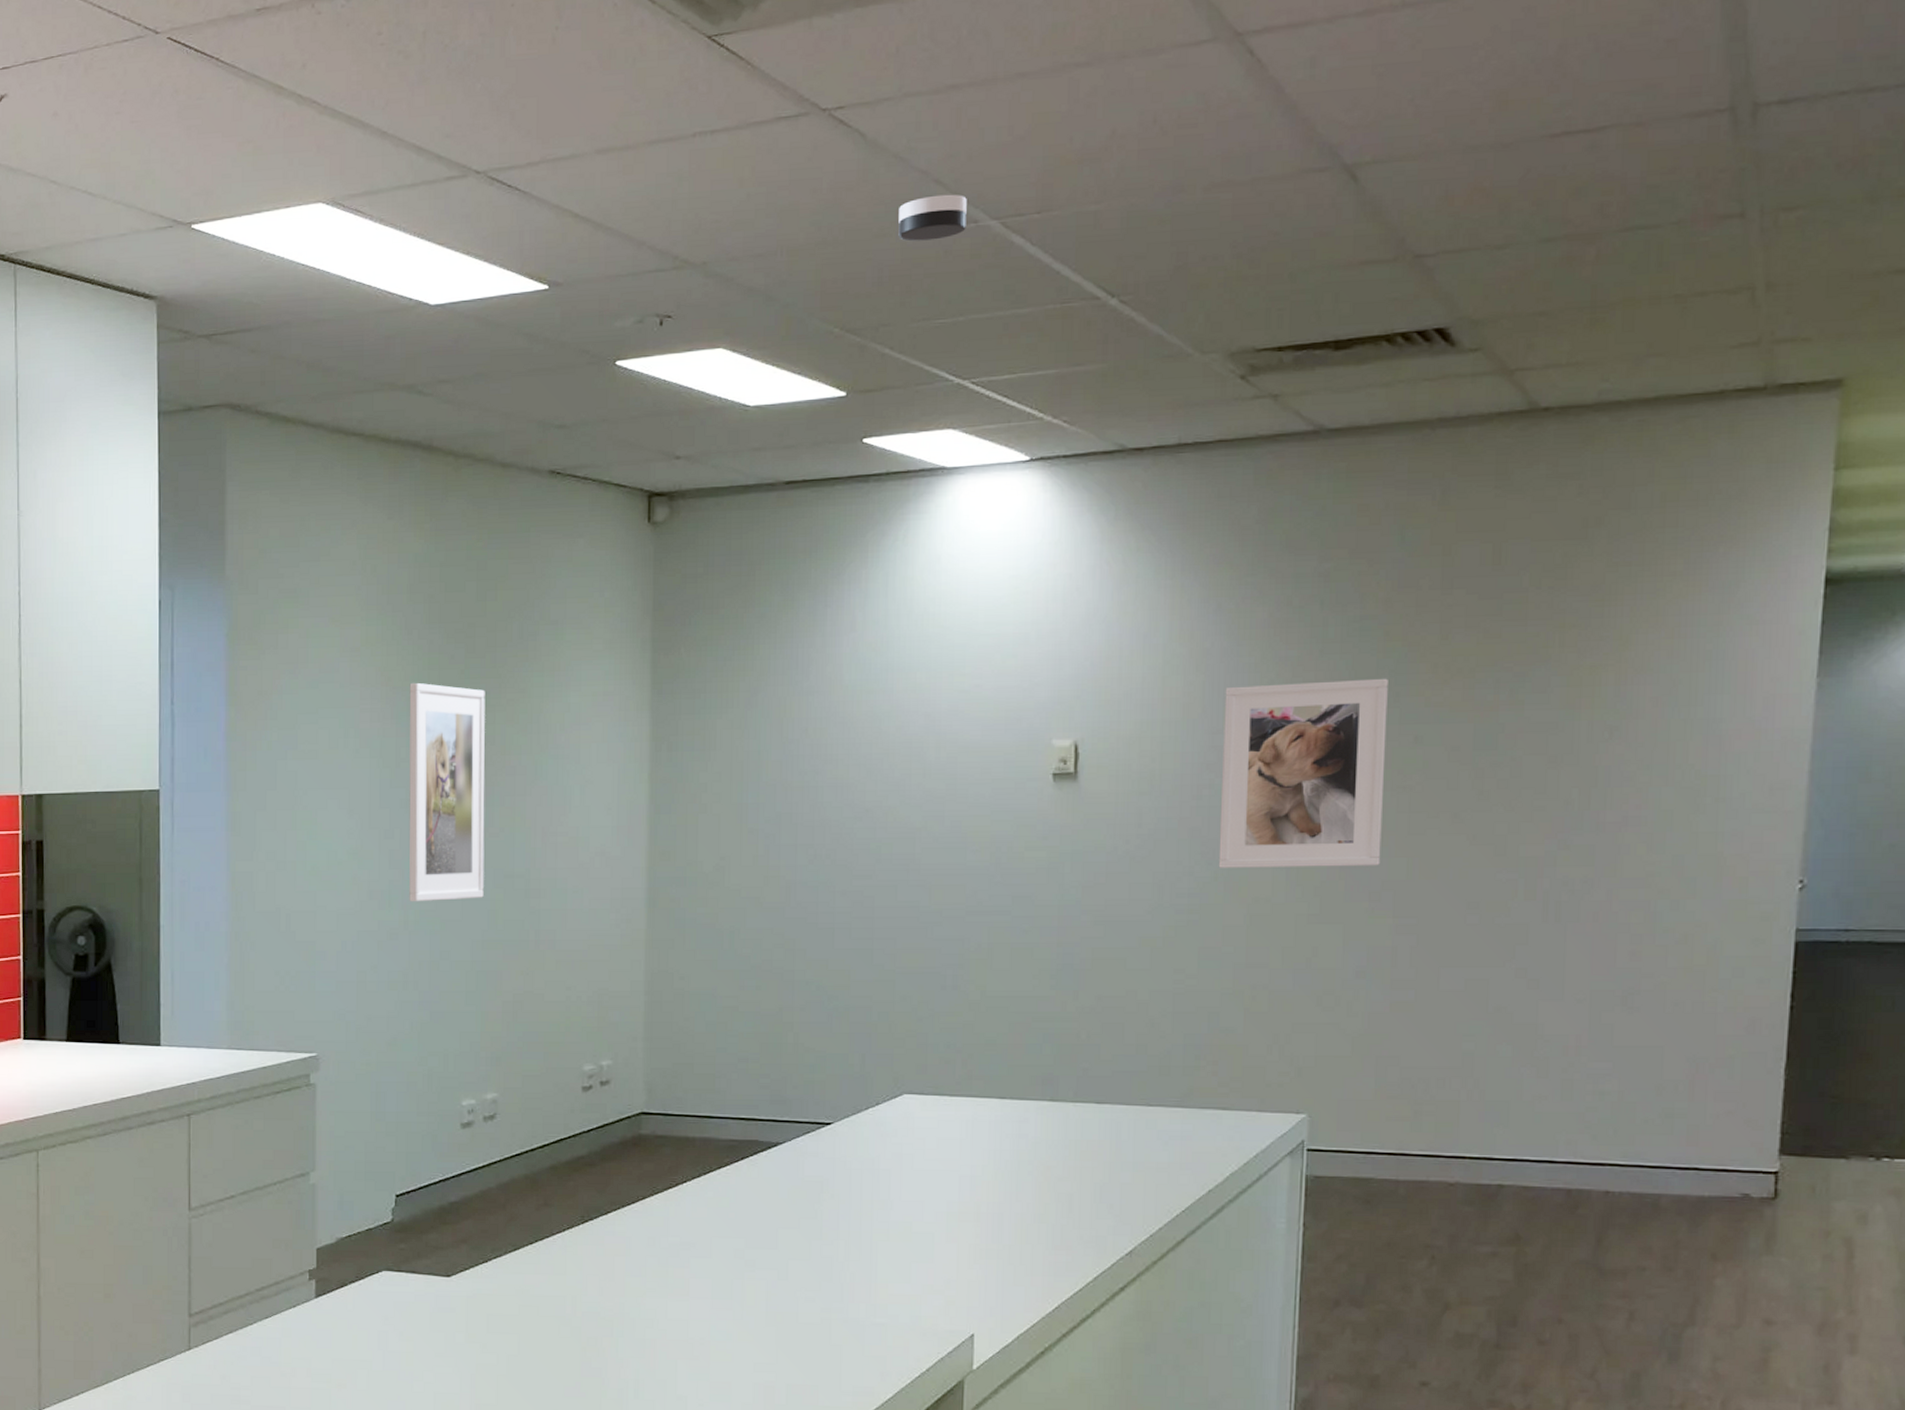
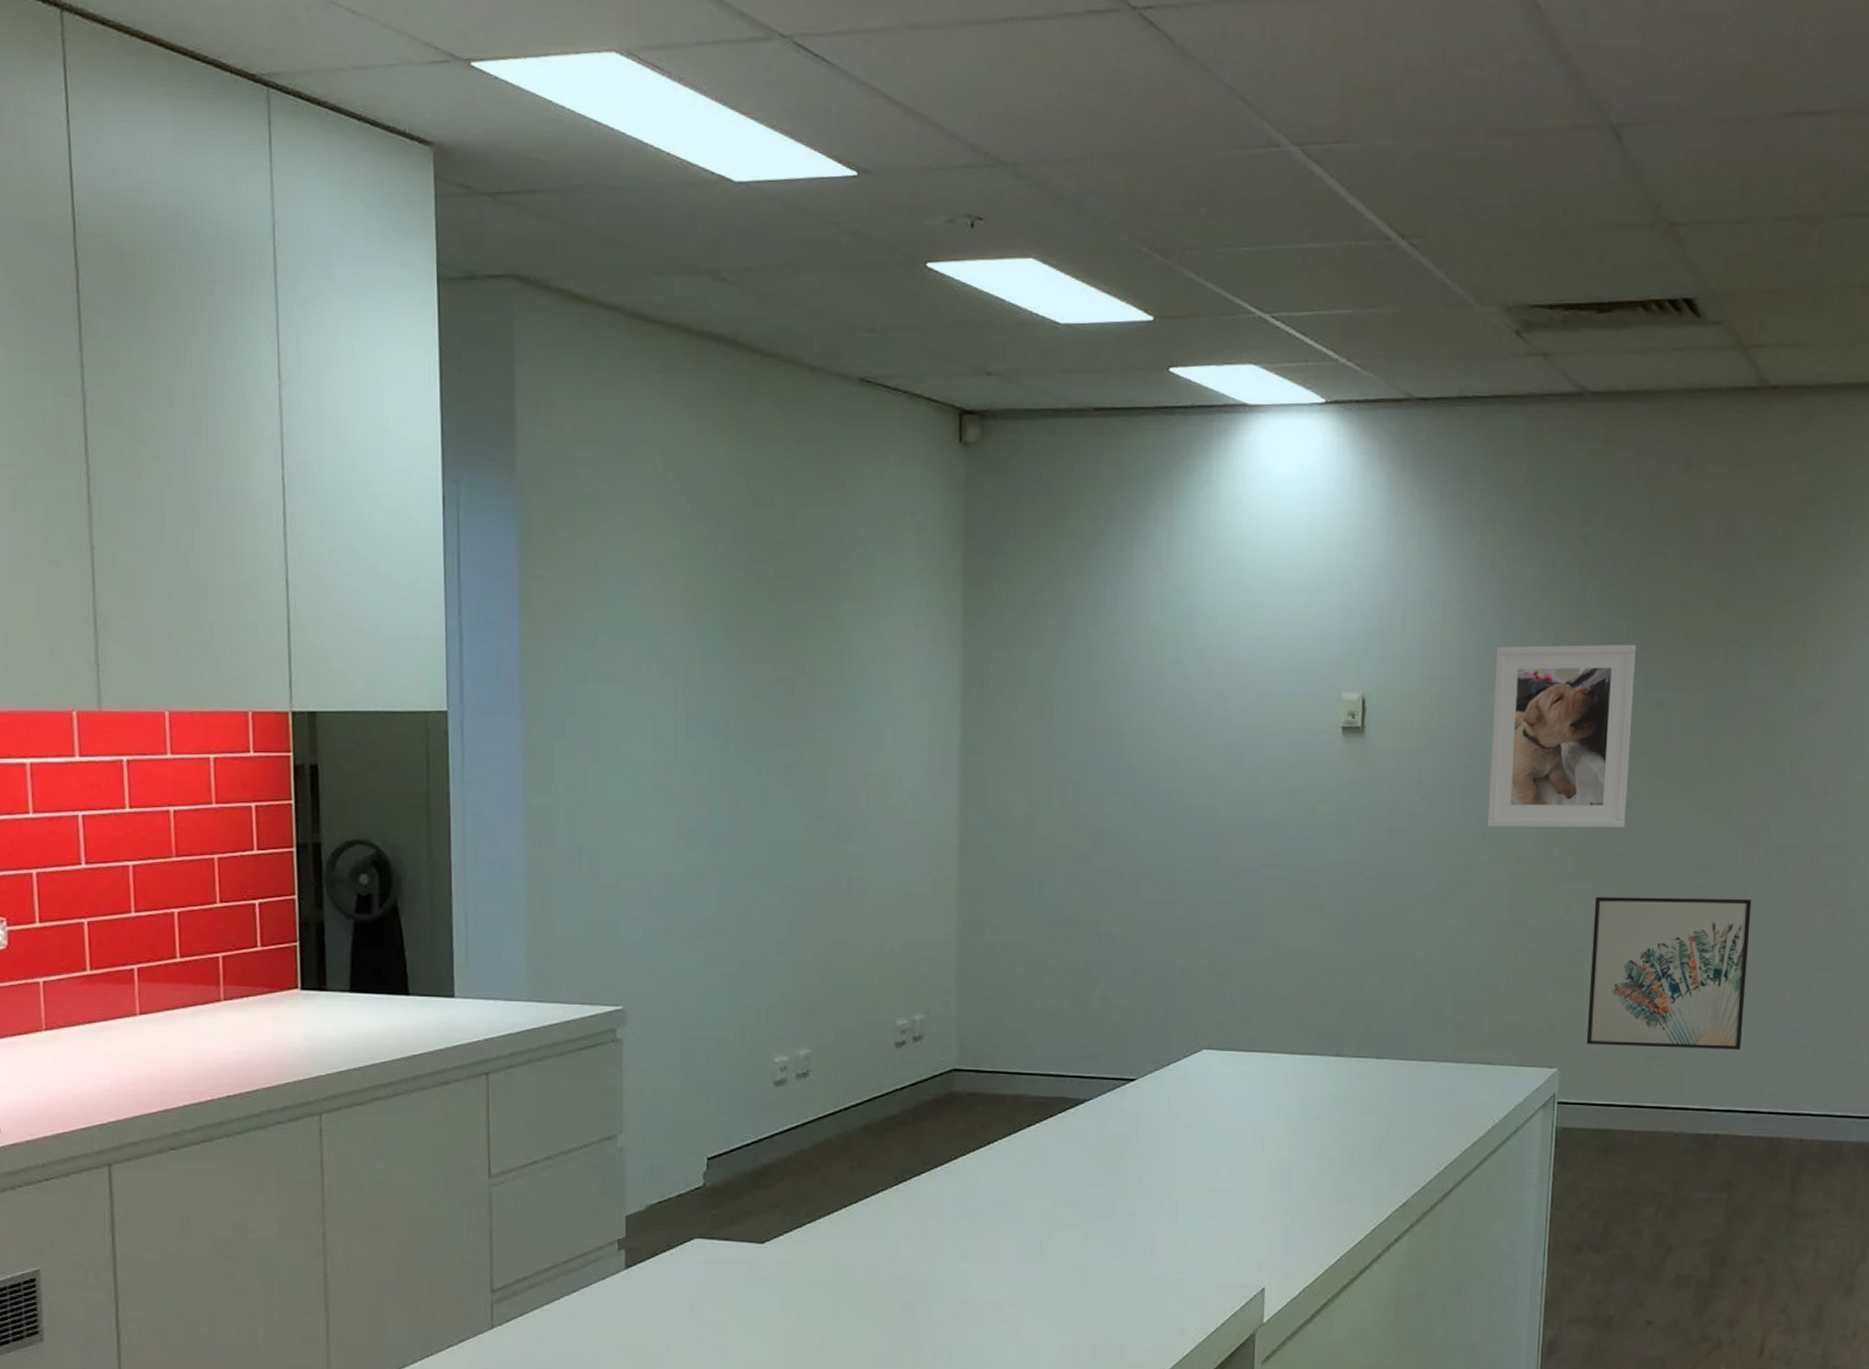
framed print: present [408,682,485,902] -> none [716,603,796,844]
smoke detector: present [898,194,967,242] -> none [1205,113,1270,162]
wall art: none [1339,936,1536,1095] -> present [1586,896,1752,1050]

